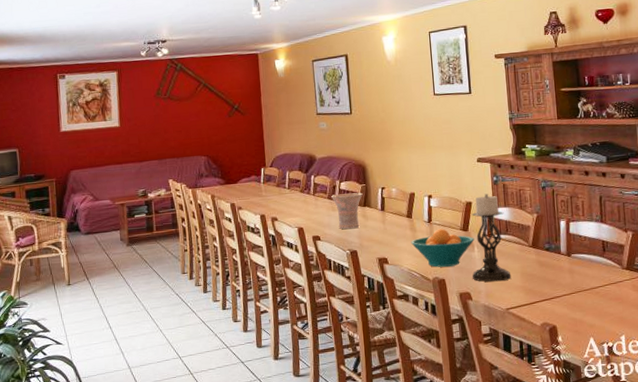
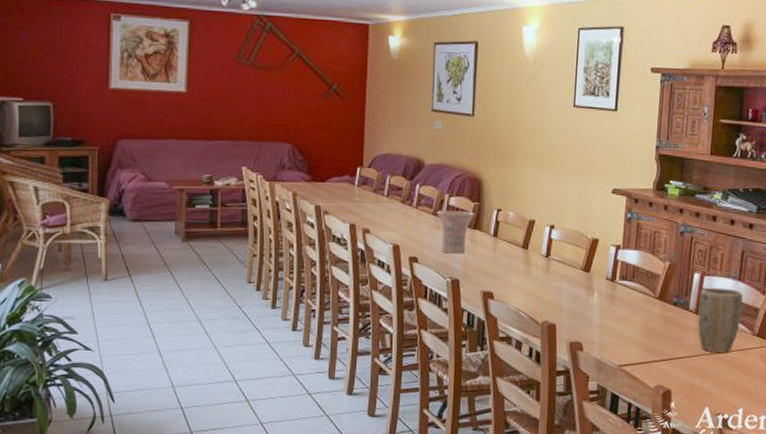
fruit bowl: present [411,228,474,267] -> none [523,266,595,311]
candle holder: present [471,193,512,282] -> none [587,231,633,334]
plant pot: none [568,230,609,288] -> present [697,287,743,353]

